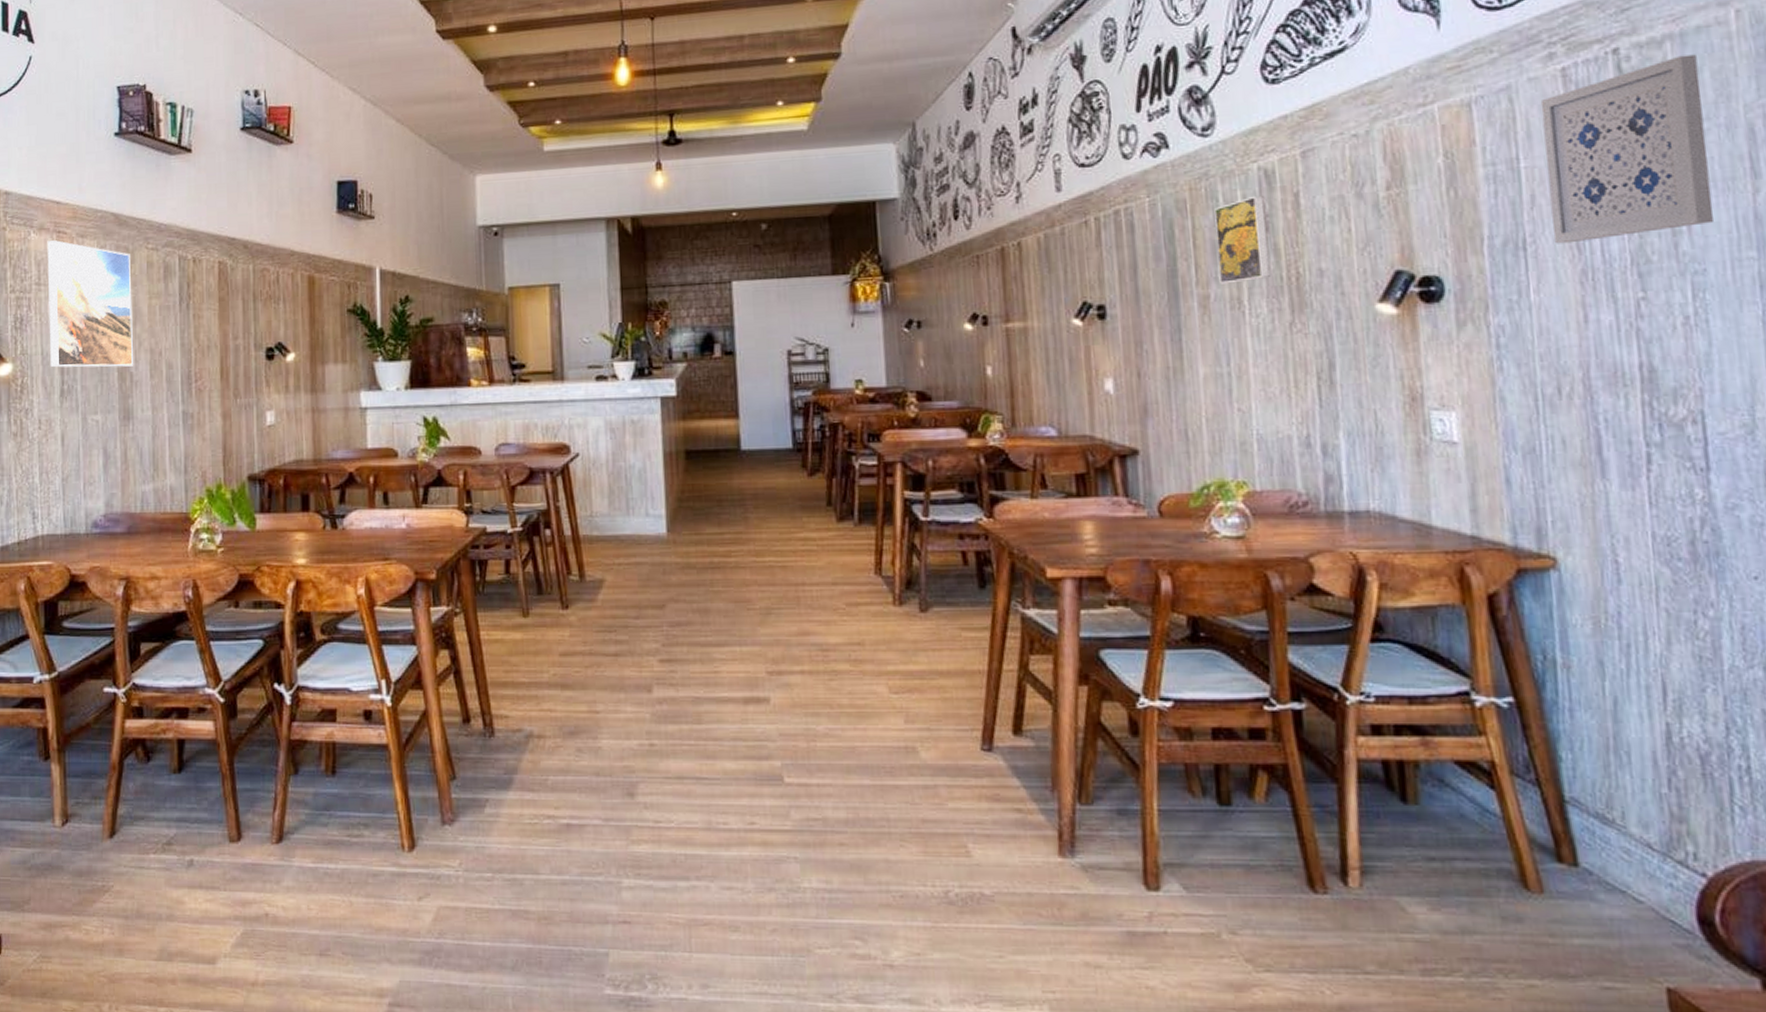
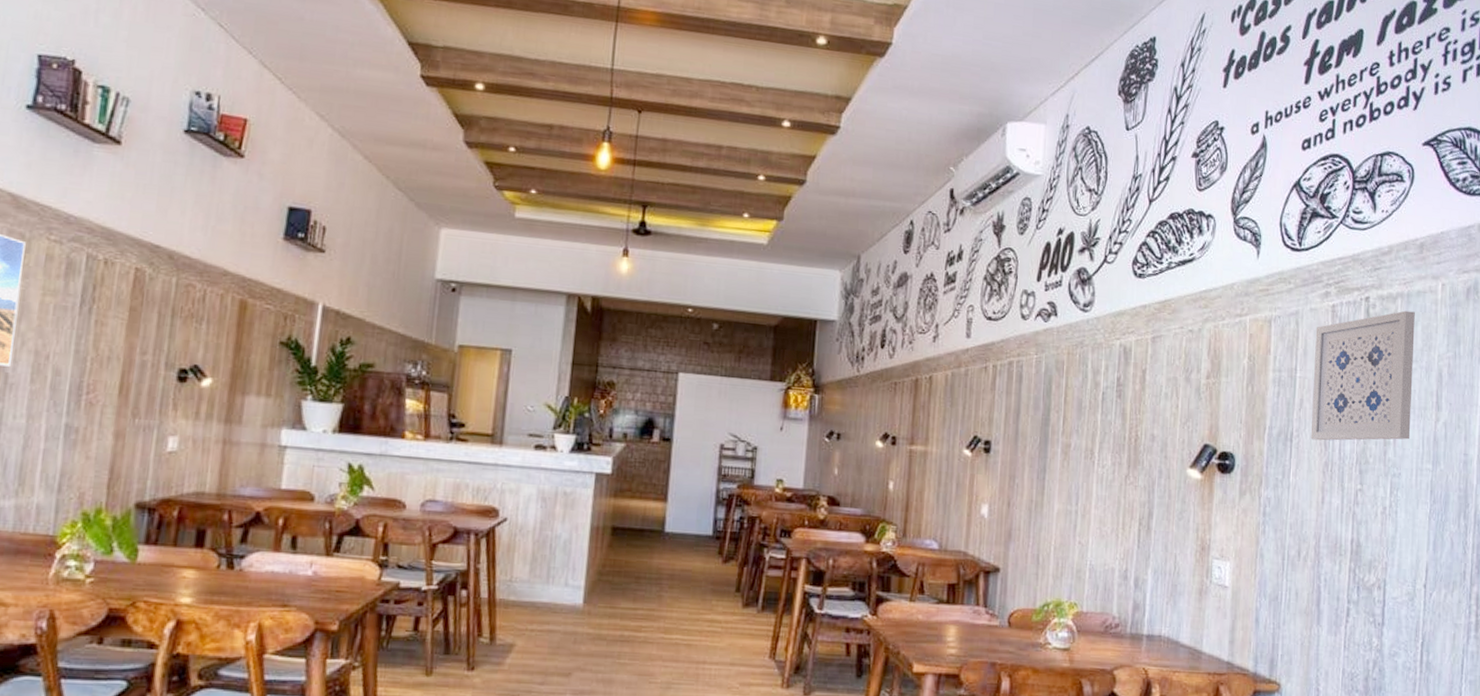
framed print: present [1214,195,1272,284] -> none [1079,367,1122,437]

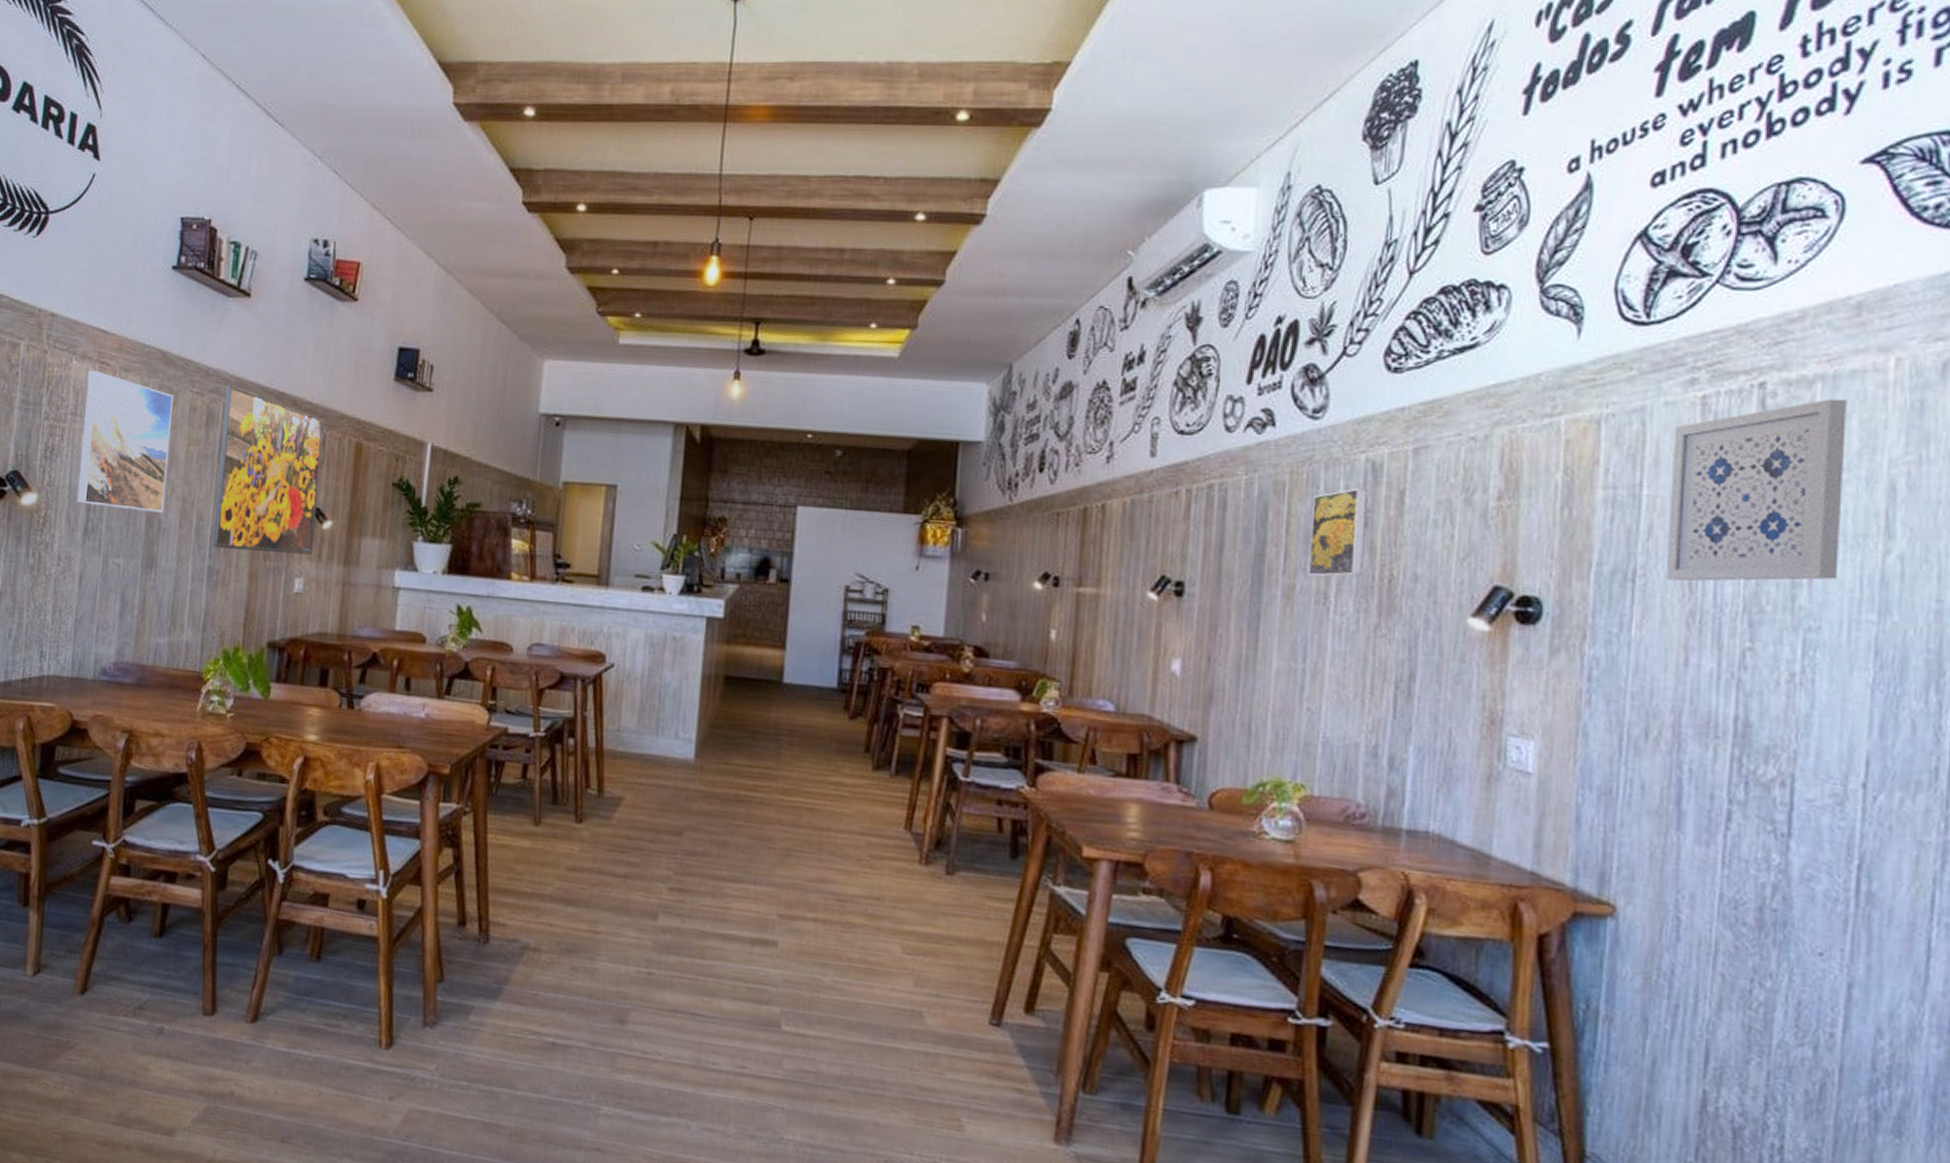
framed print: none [70,233,204,413] -> present [211,384,324,555]
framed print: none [1079,367,1122,437] -> present [1308,487,1369,577]

